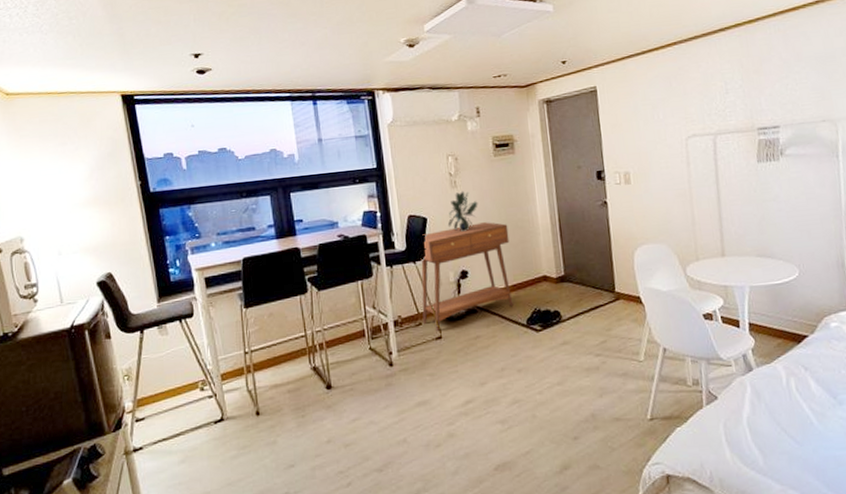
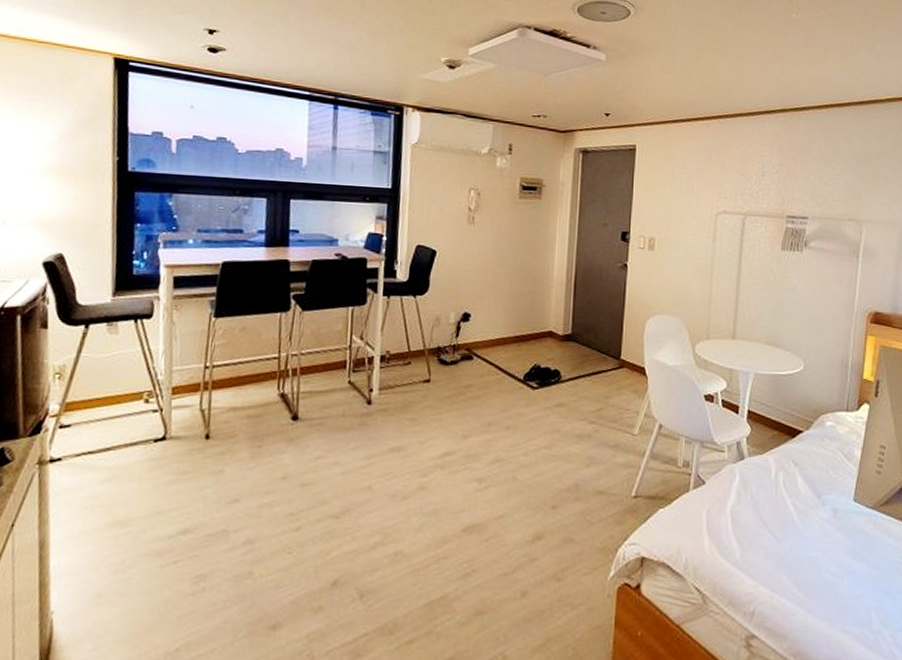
console table: present [420,222,514,332] -> none [413,265,521,375]
potted plant: present [447,191,478,232] -> none [457,228,494,272]

